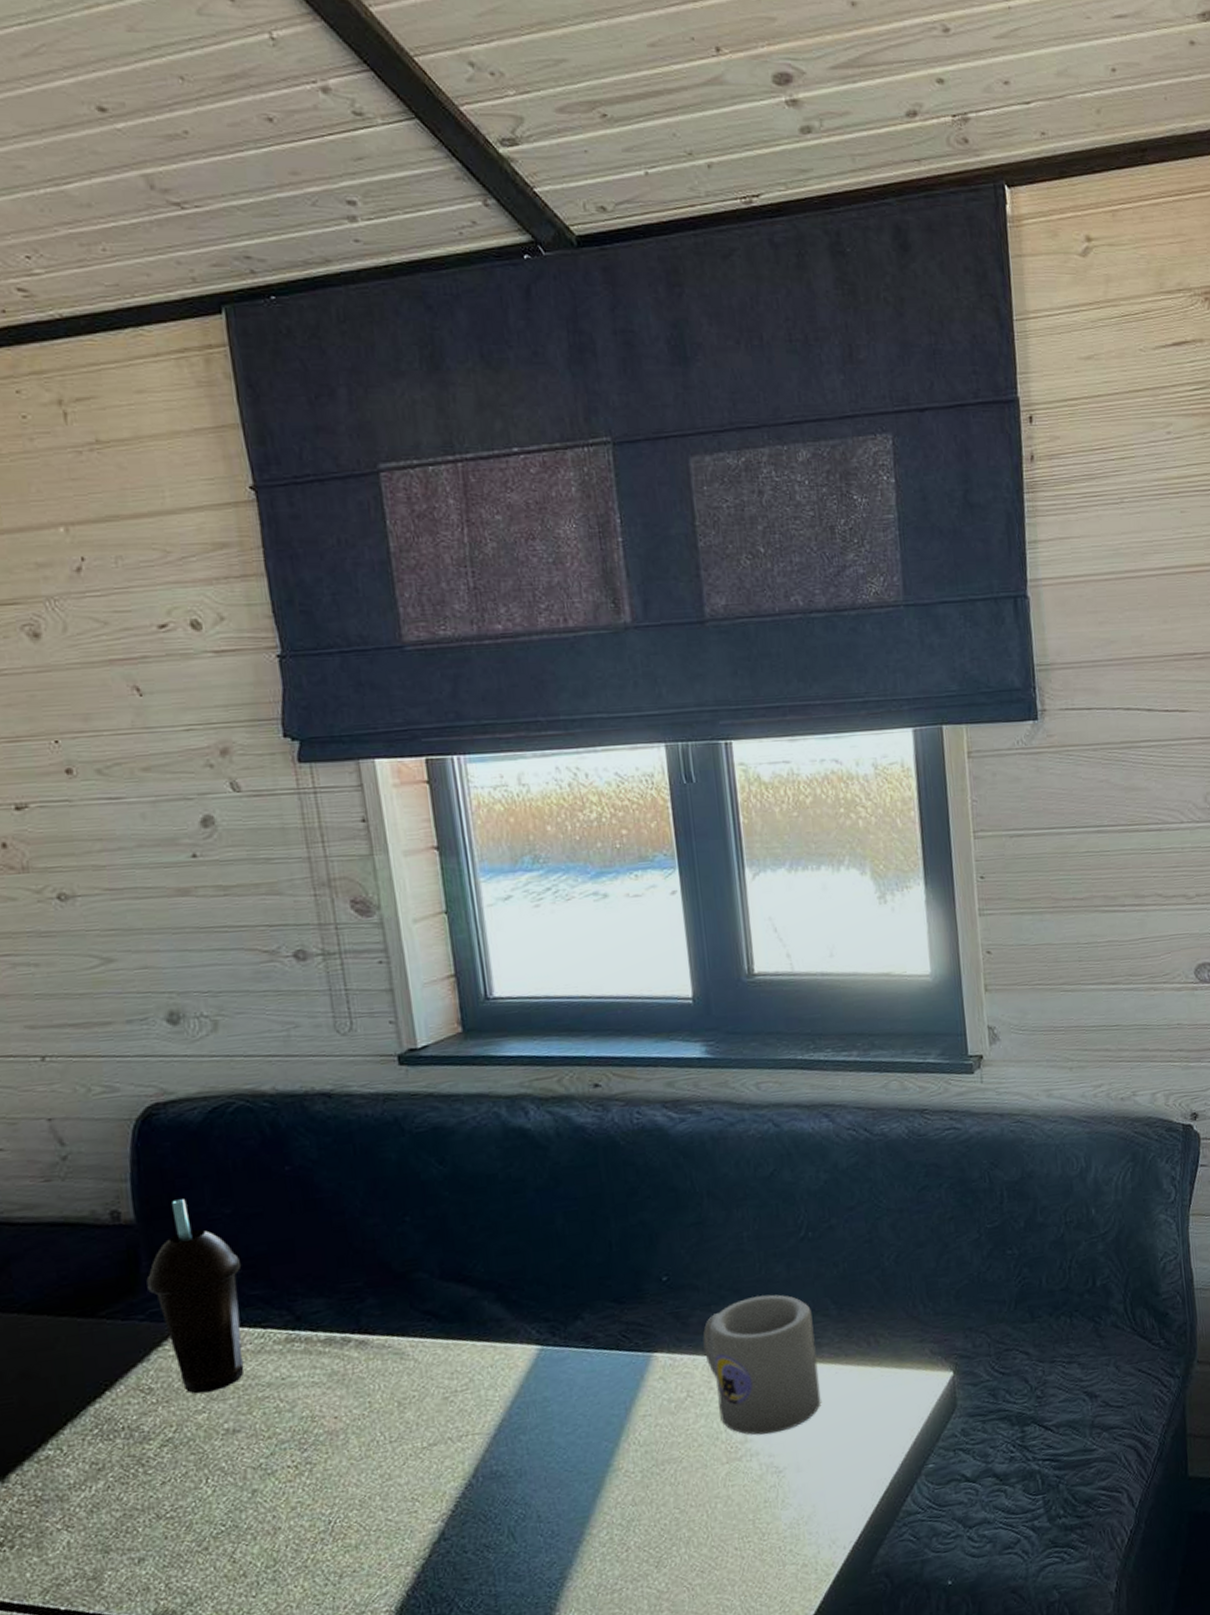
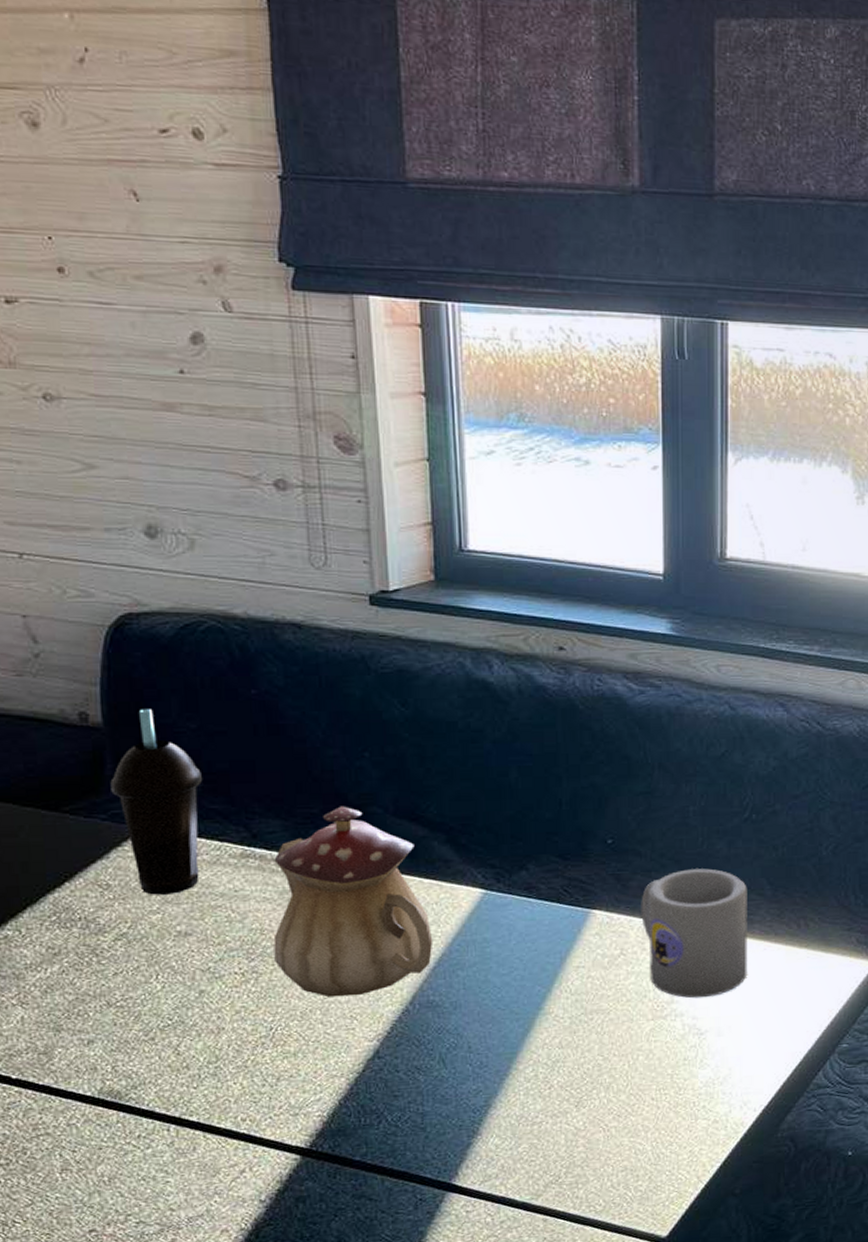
teapot: none [320,1275,492,1481] -> present [273,806,433,998]

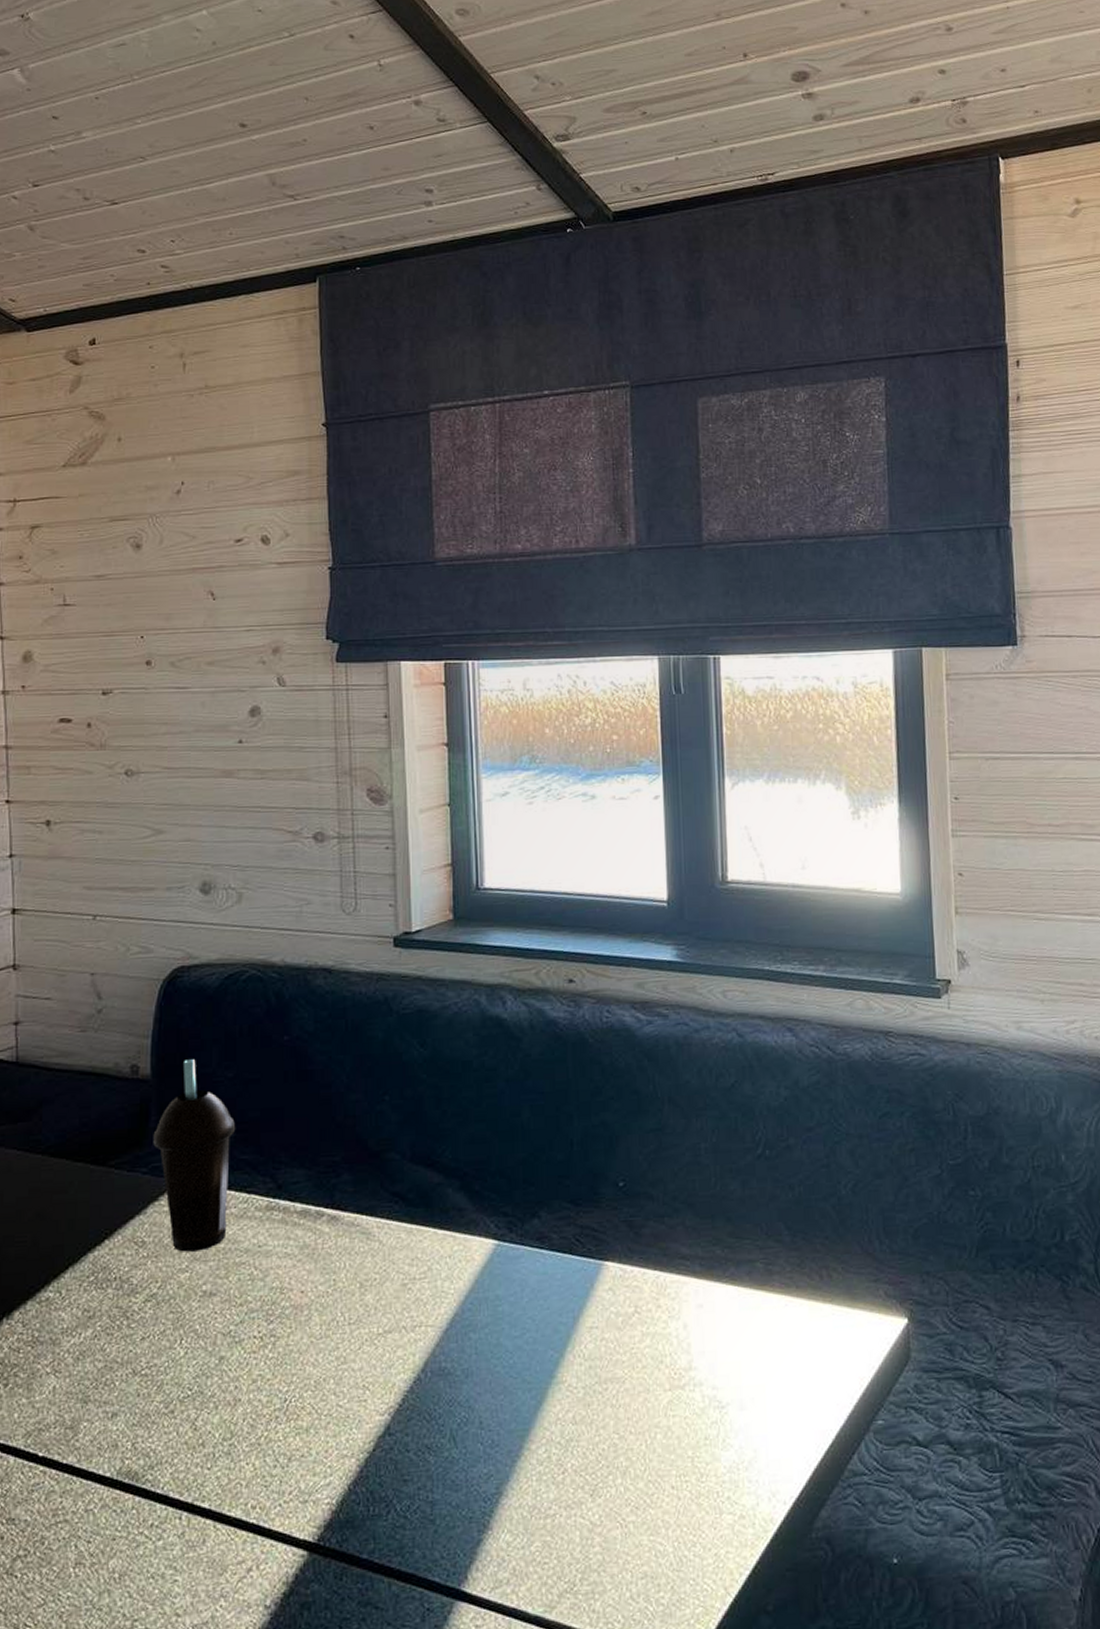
teapot: present [273,806,433,998] -> none [292,1153,446,1364]
mug: present [641,868,747,998] -> none [654,1212,769,1364]

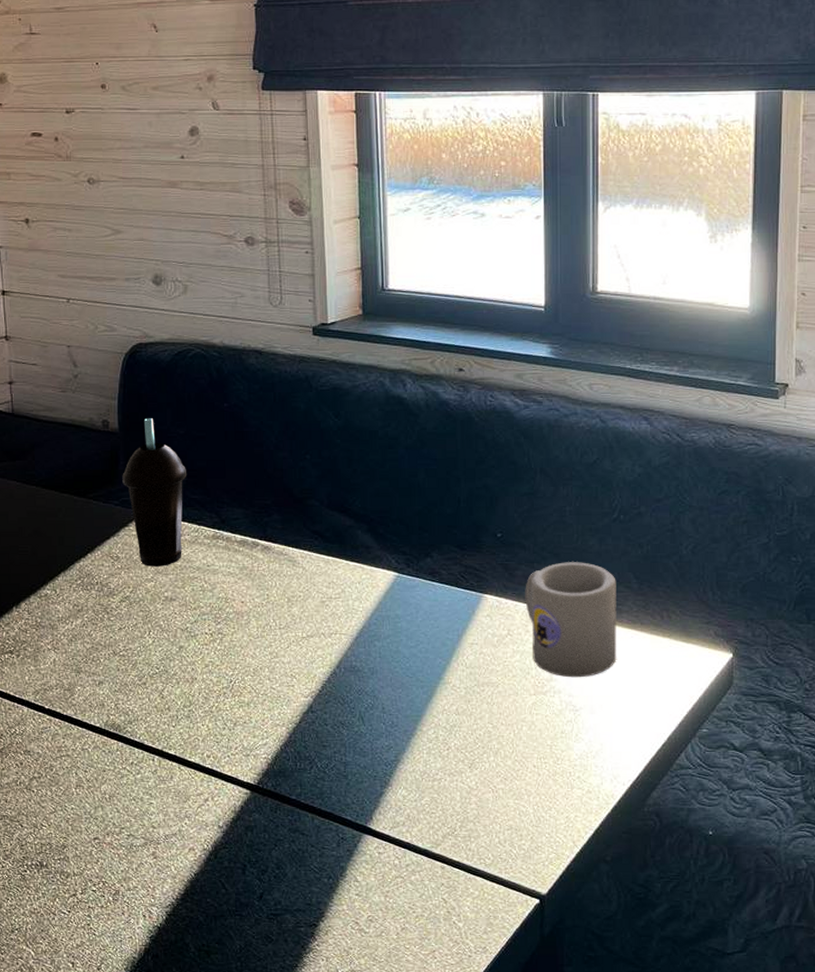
mug: none [654,1212,769,1364] -> present [525,562,617,678]

